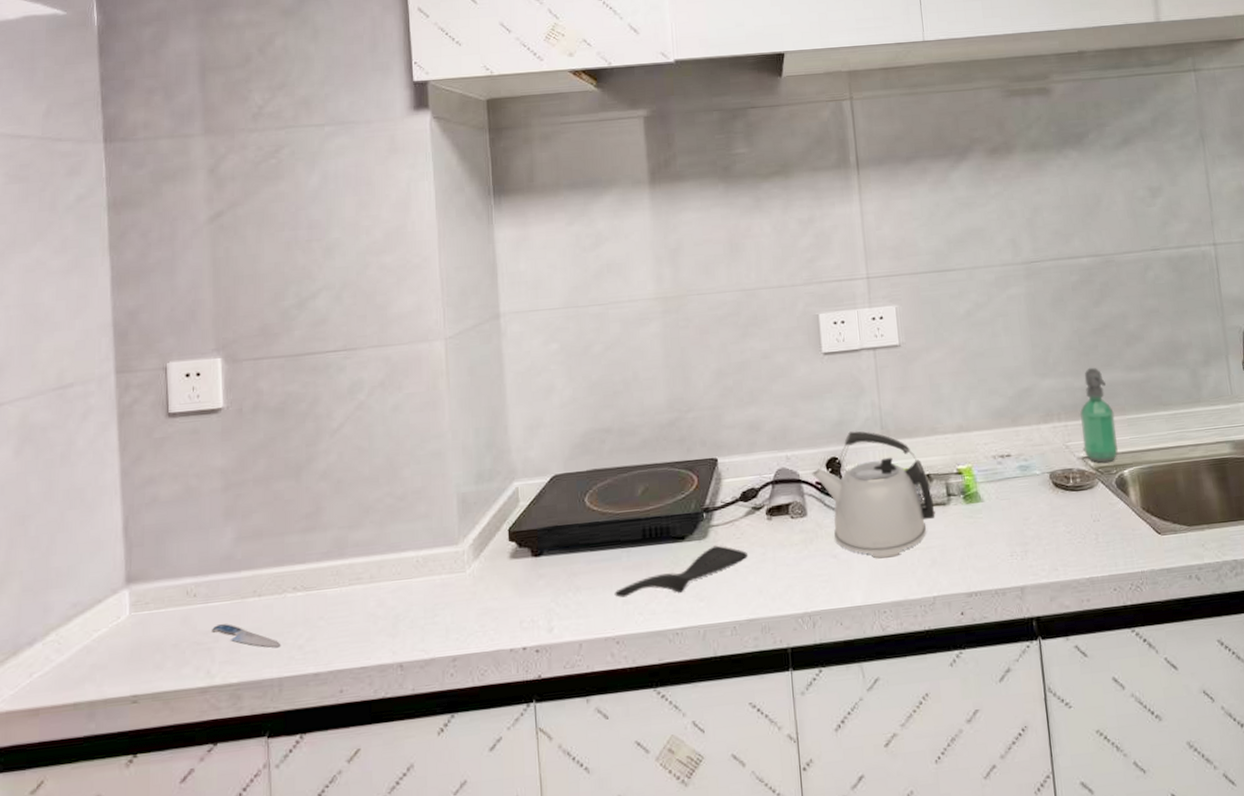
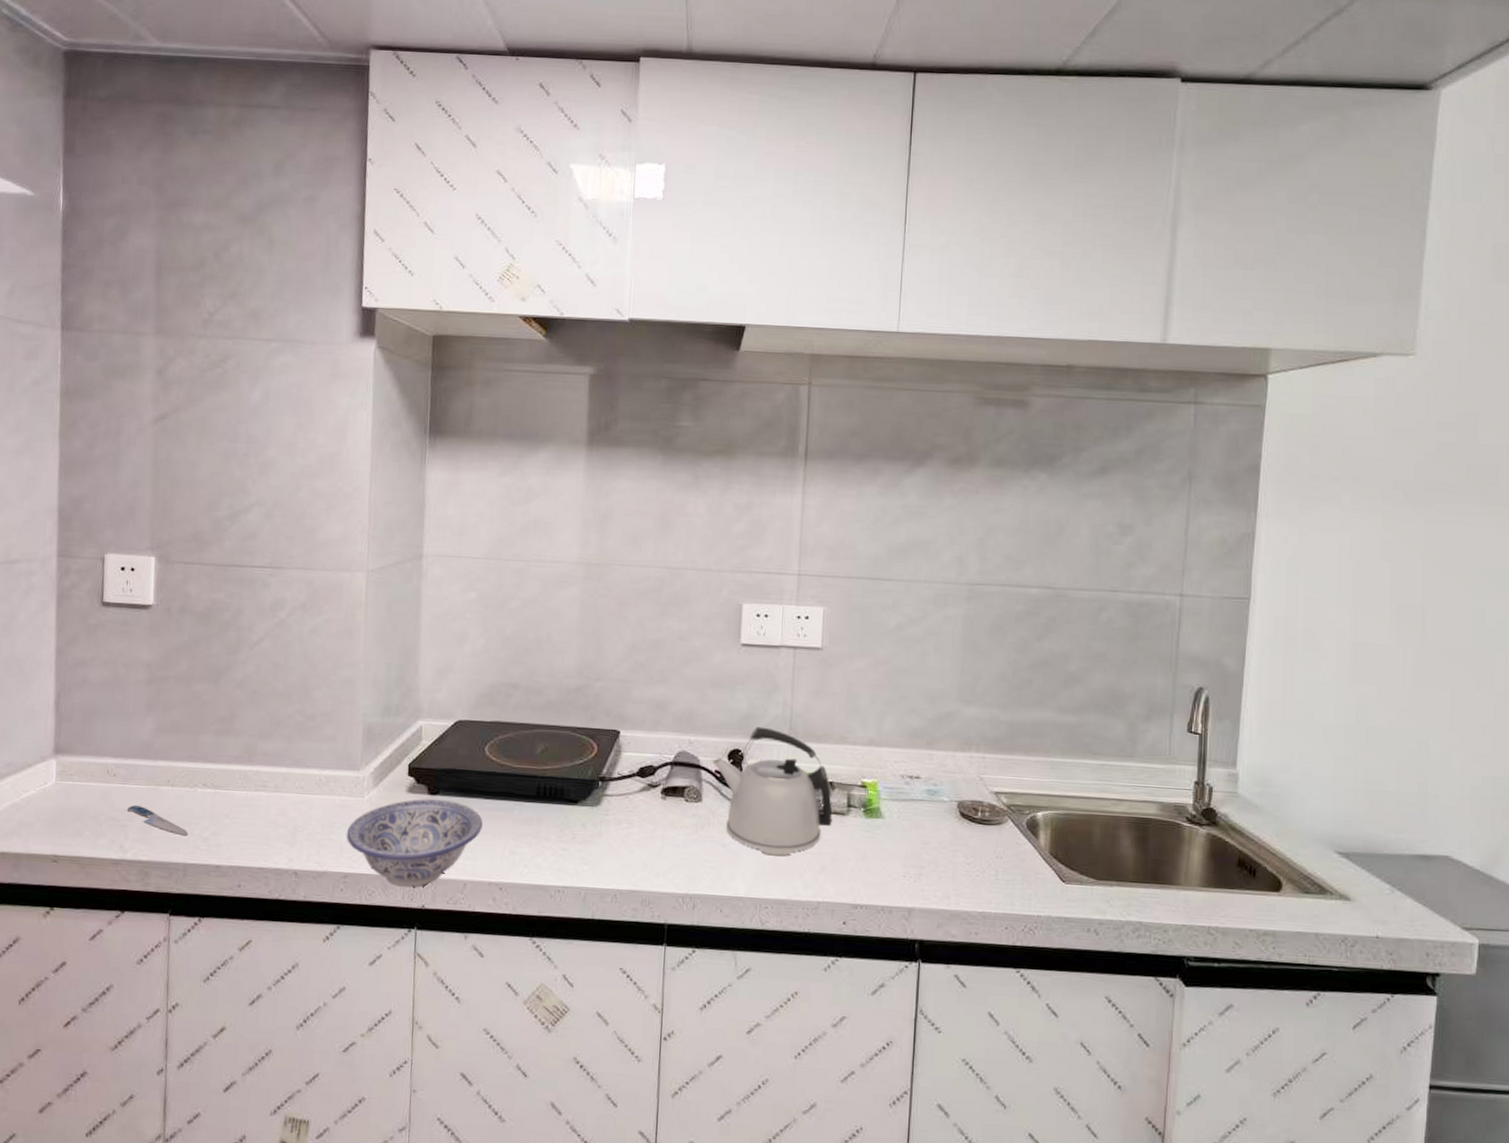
bowl: none [450,559,592,661] -> present [346,799,483,888]
spatula: present [614,545,747,598] -> none [503,814,637,853]
soap dispenser: present [1079,367,1118,463] -> none [998,702,1037,802]

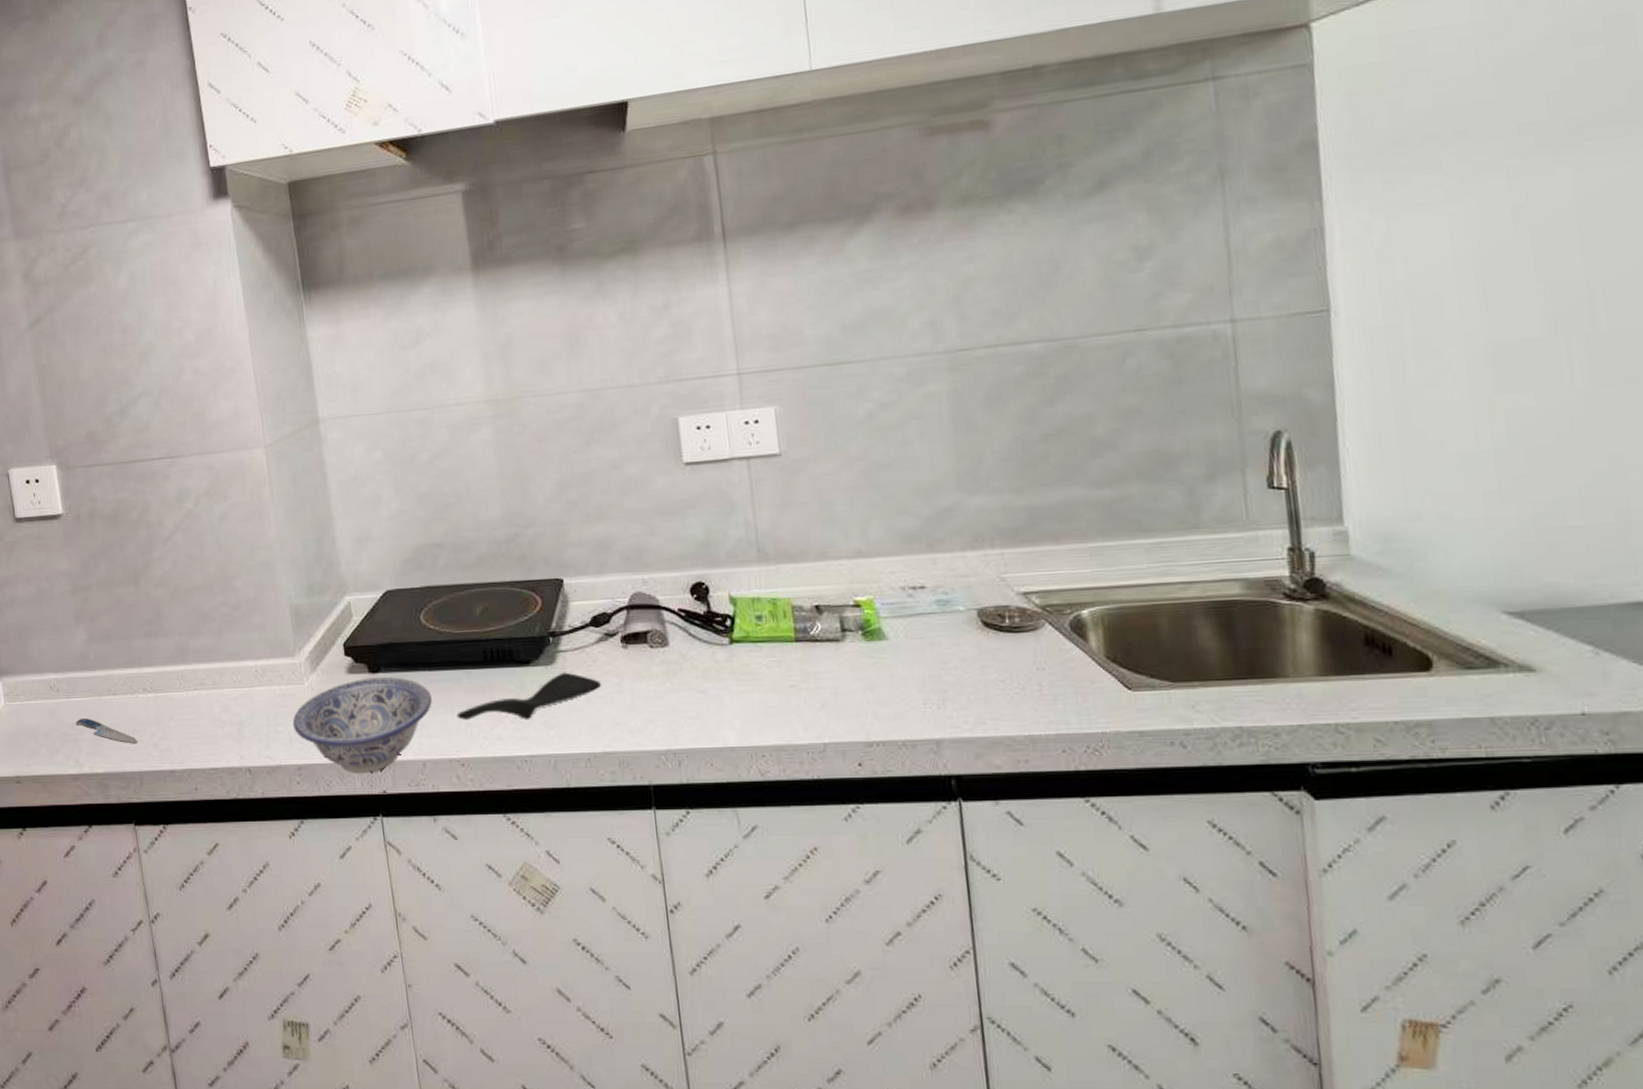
spatula: none [503,814,637,853] -> present [456,672,601,720]
kettle: present [712,726,832,857] -> none [673,553,826,697]

